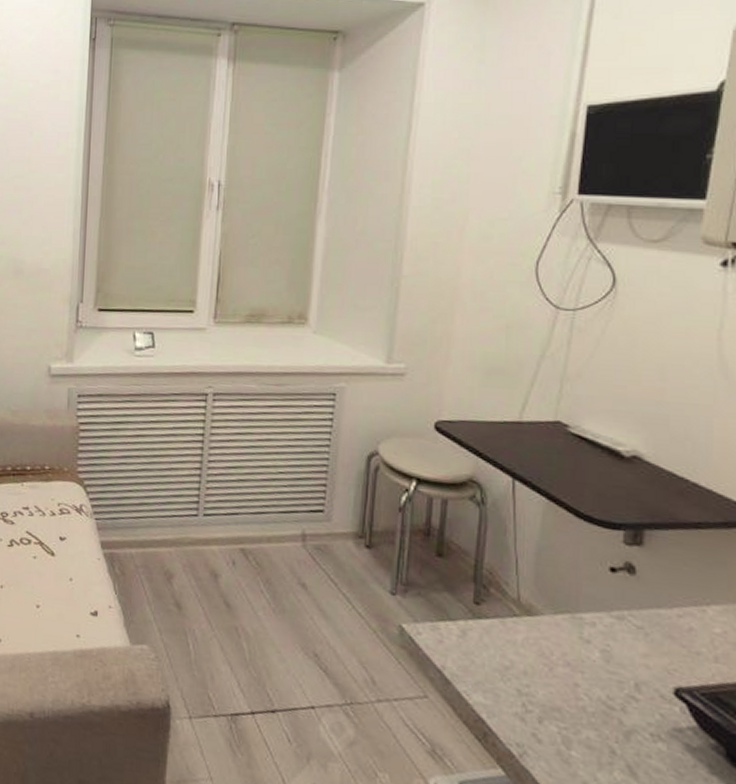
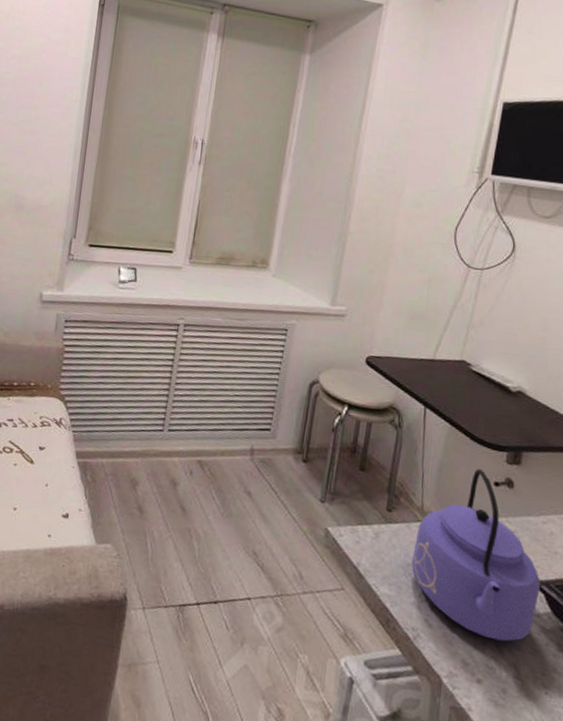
kettle: none [510,551,680,762] -> present [411,468,541,642]

